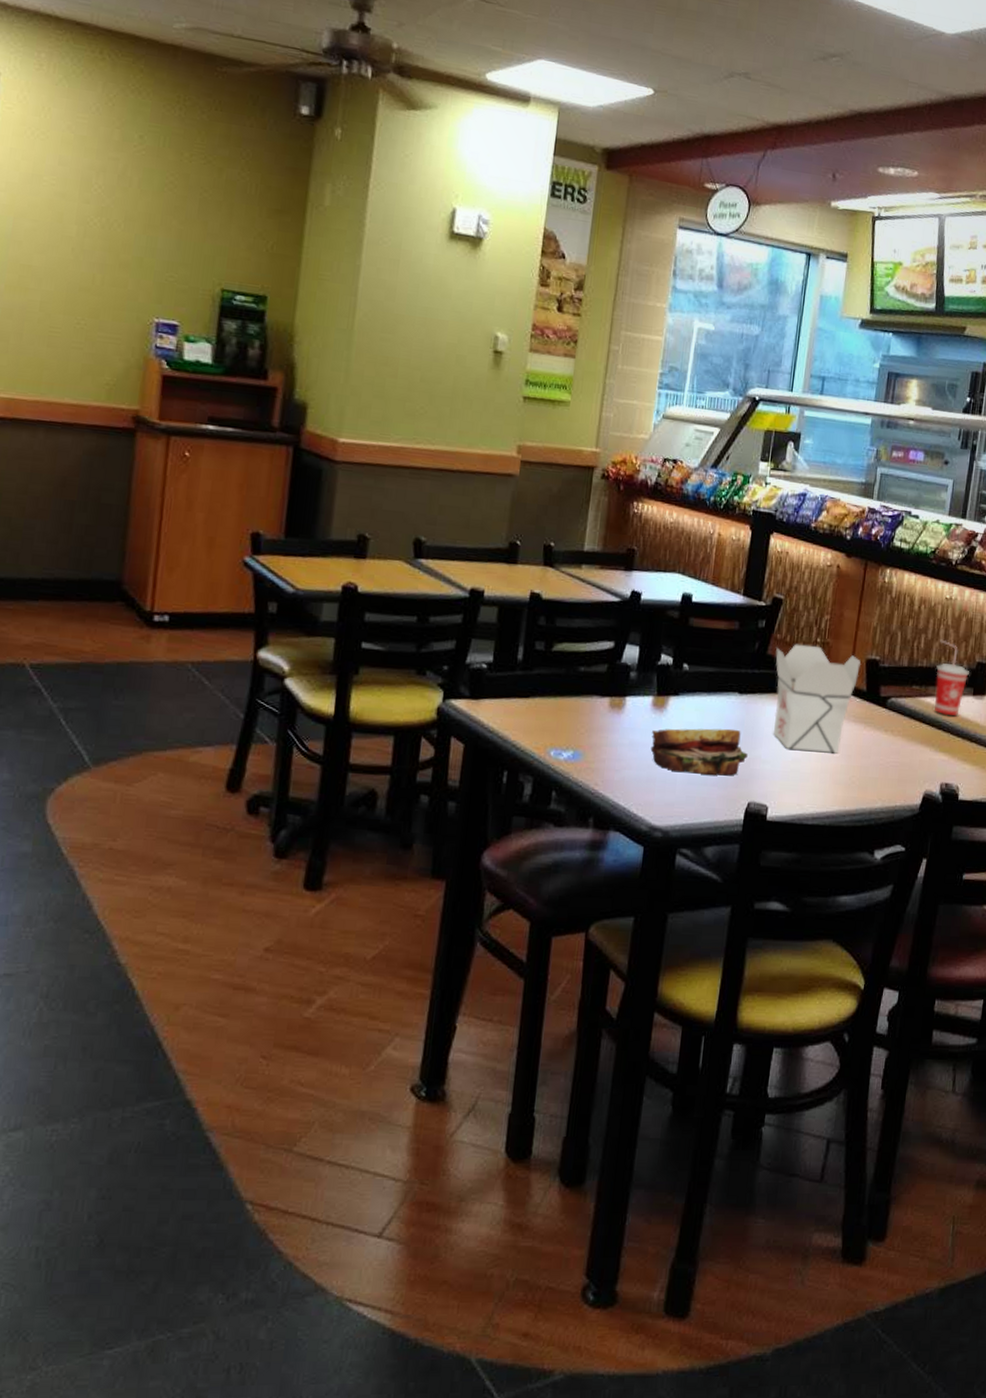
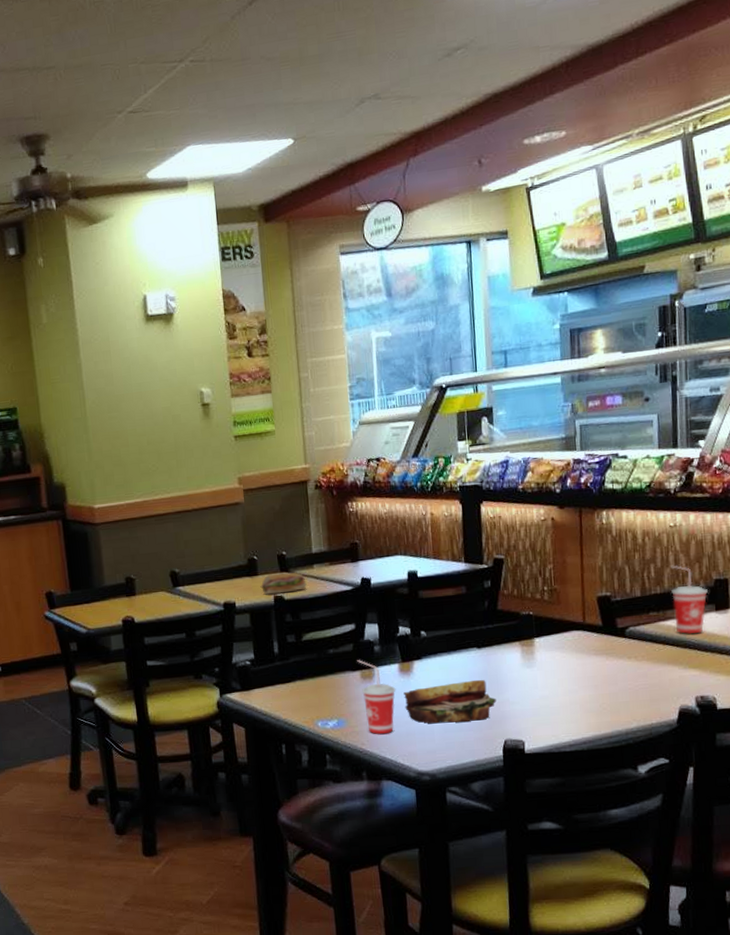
sandwich: none [517,565,570,592] -> present [260,572,307,595]
beverage cup: none [606,684,645,777] -> present [357,660,396,735]
takeout container: present [774,644,862,754] -> none [505,593,593,690]

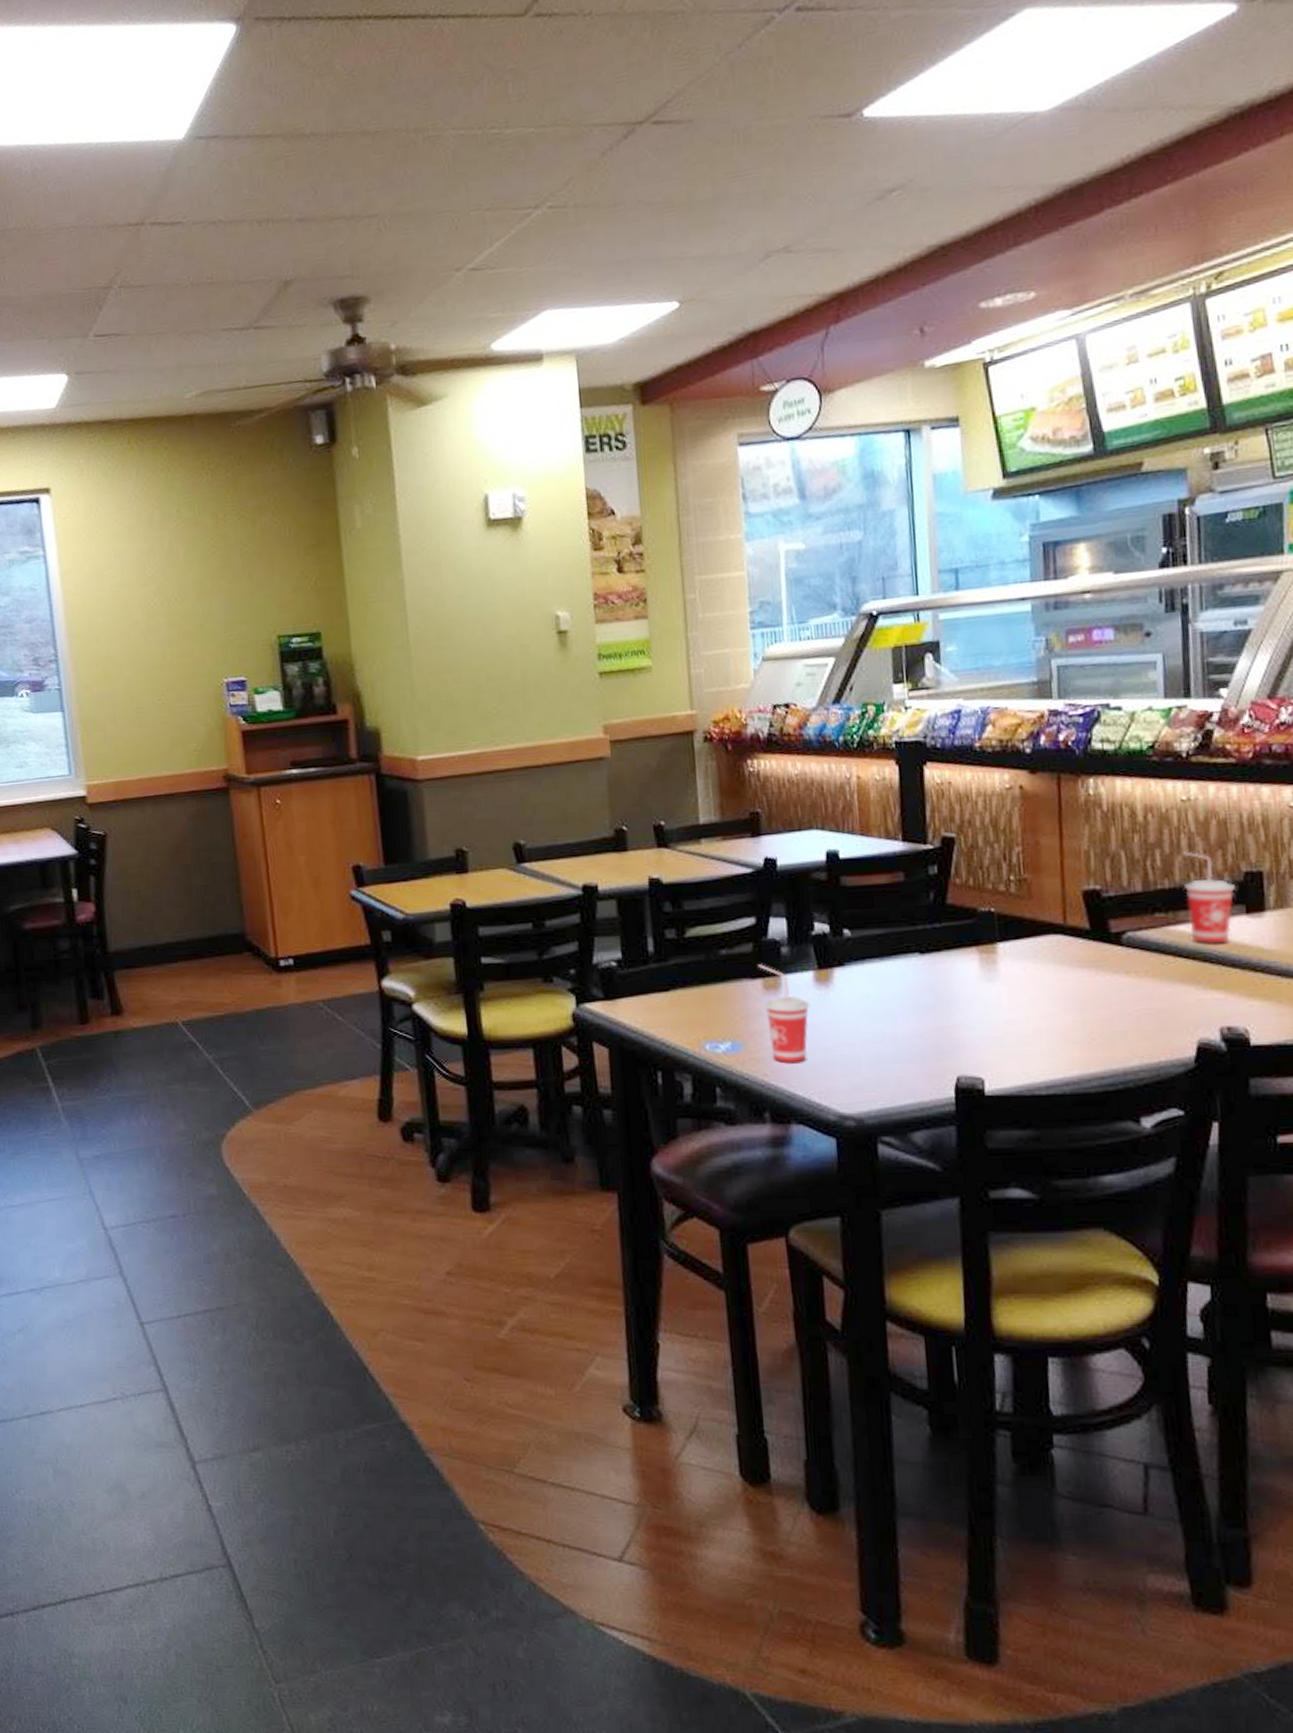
sandwich: present [260,572,307,595] -> none [630,847,692,877]
sandwich: present [404,679,496,723] -> none [820,995,945,1051]

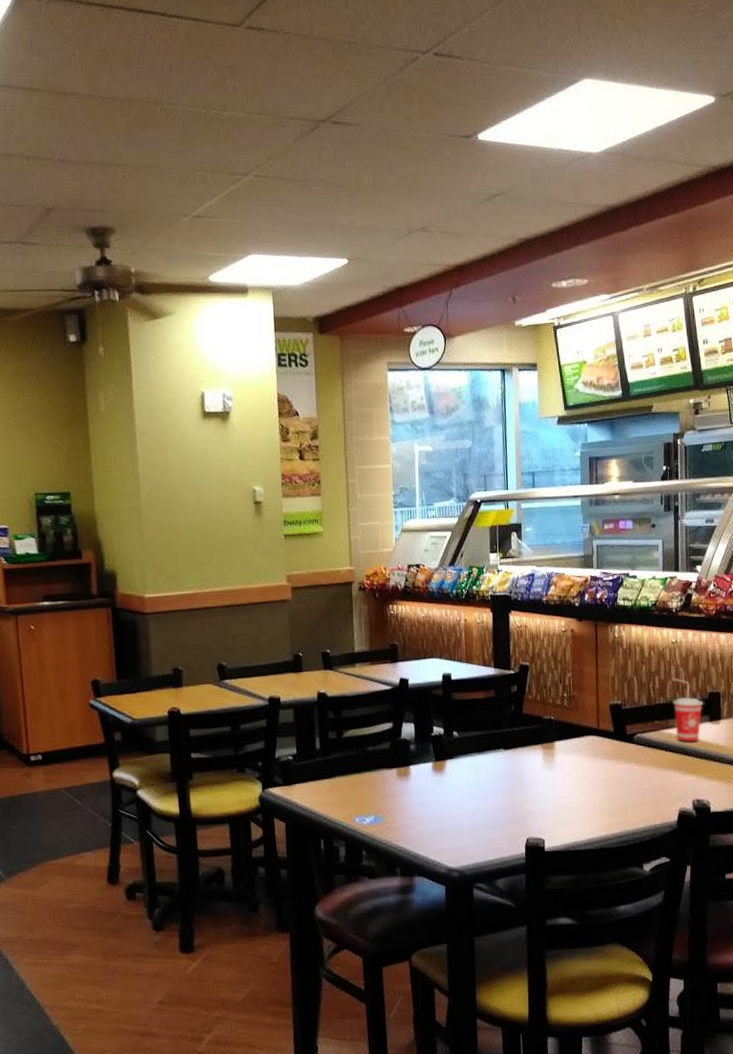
beverage cup: present [758,964,810,1064] -> none [394,758,430,832]

